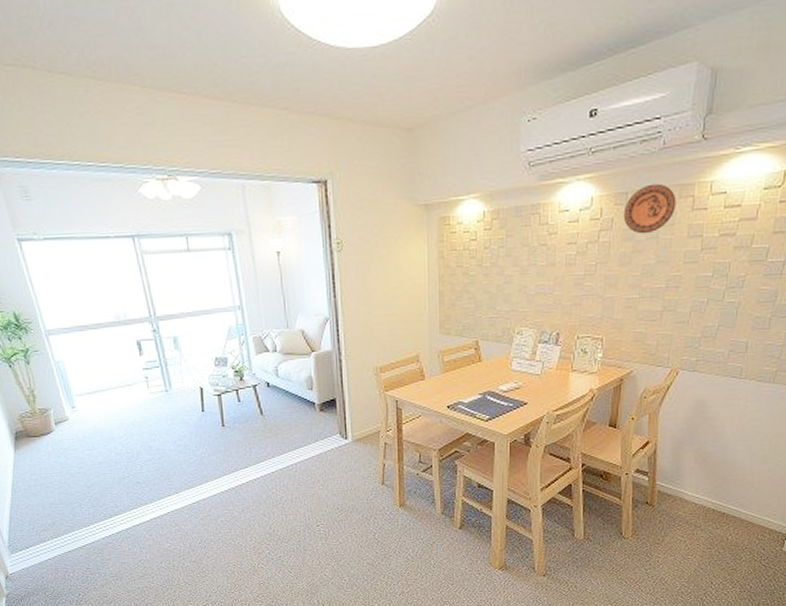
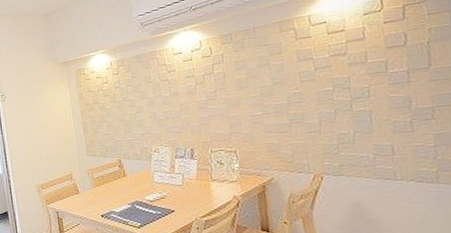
decorative plate: present [623,183,677,234] -> none [231,23,280,63]

